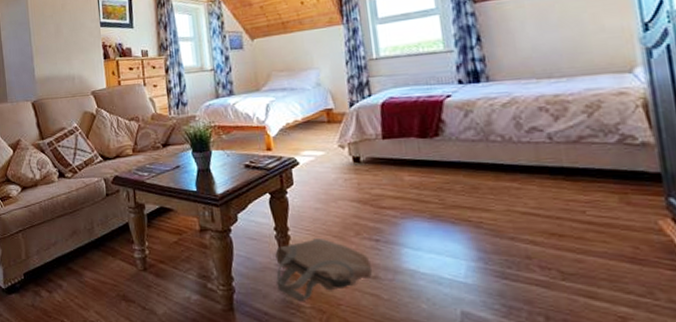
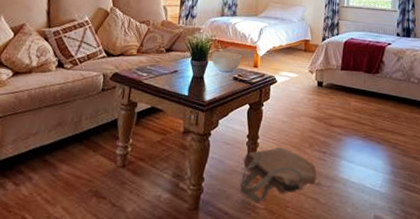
bowl: none [214,137,251,161] -> present [211,51,242,73]

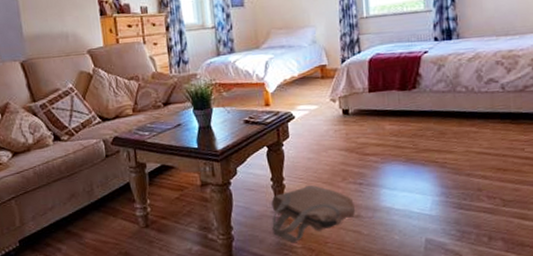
bowl: present [211,51,242,73] -> none [215,93,250,117]

